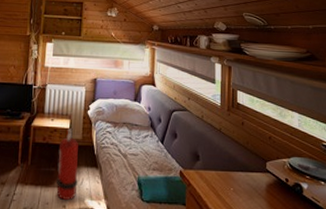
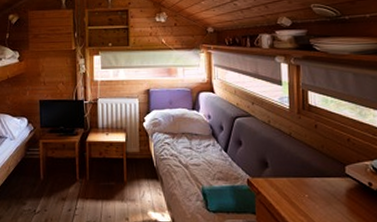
fire extinguisher: present [56,127,78,201] -> none [116,141,139,214]

